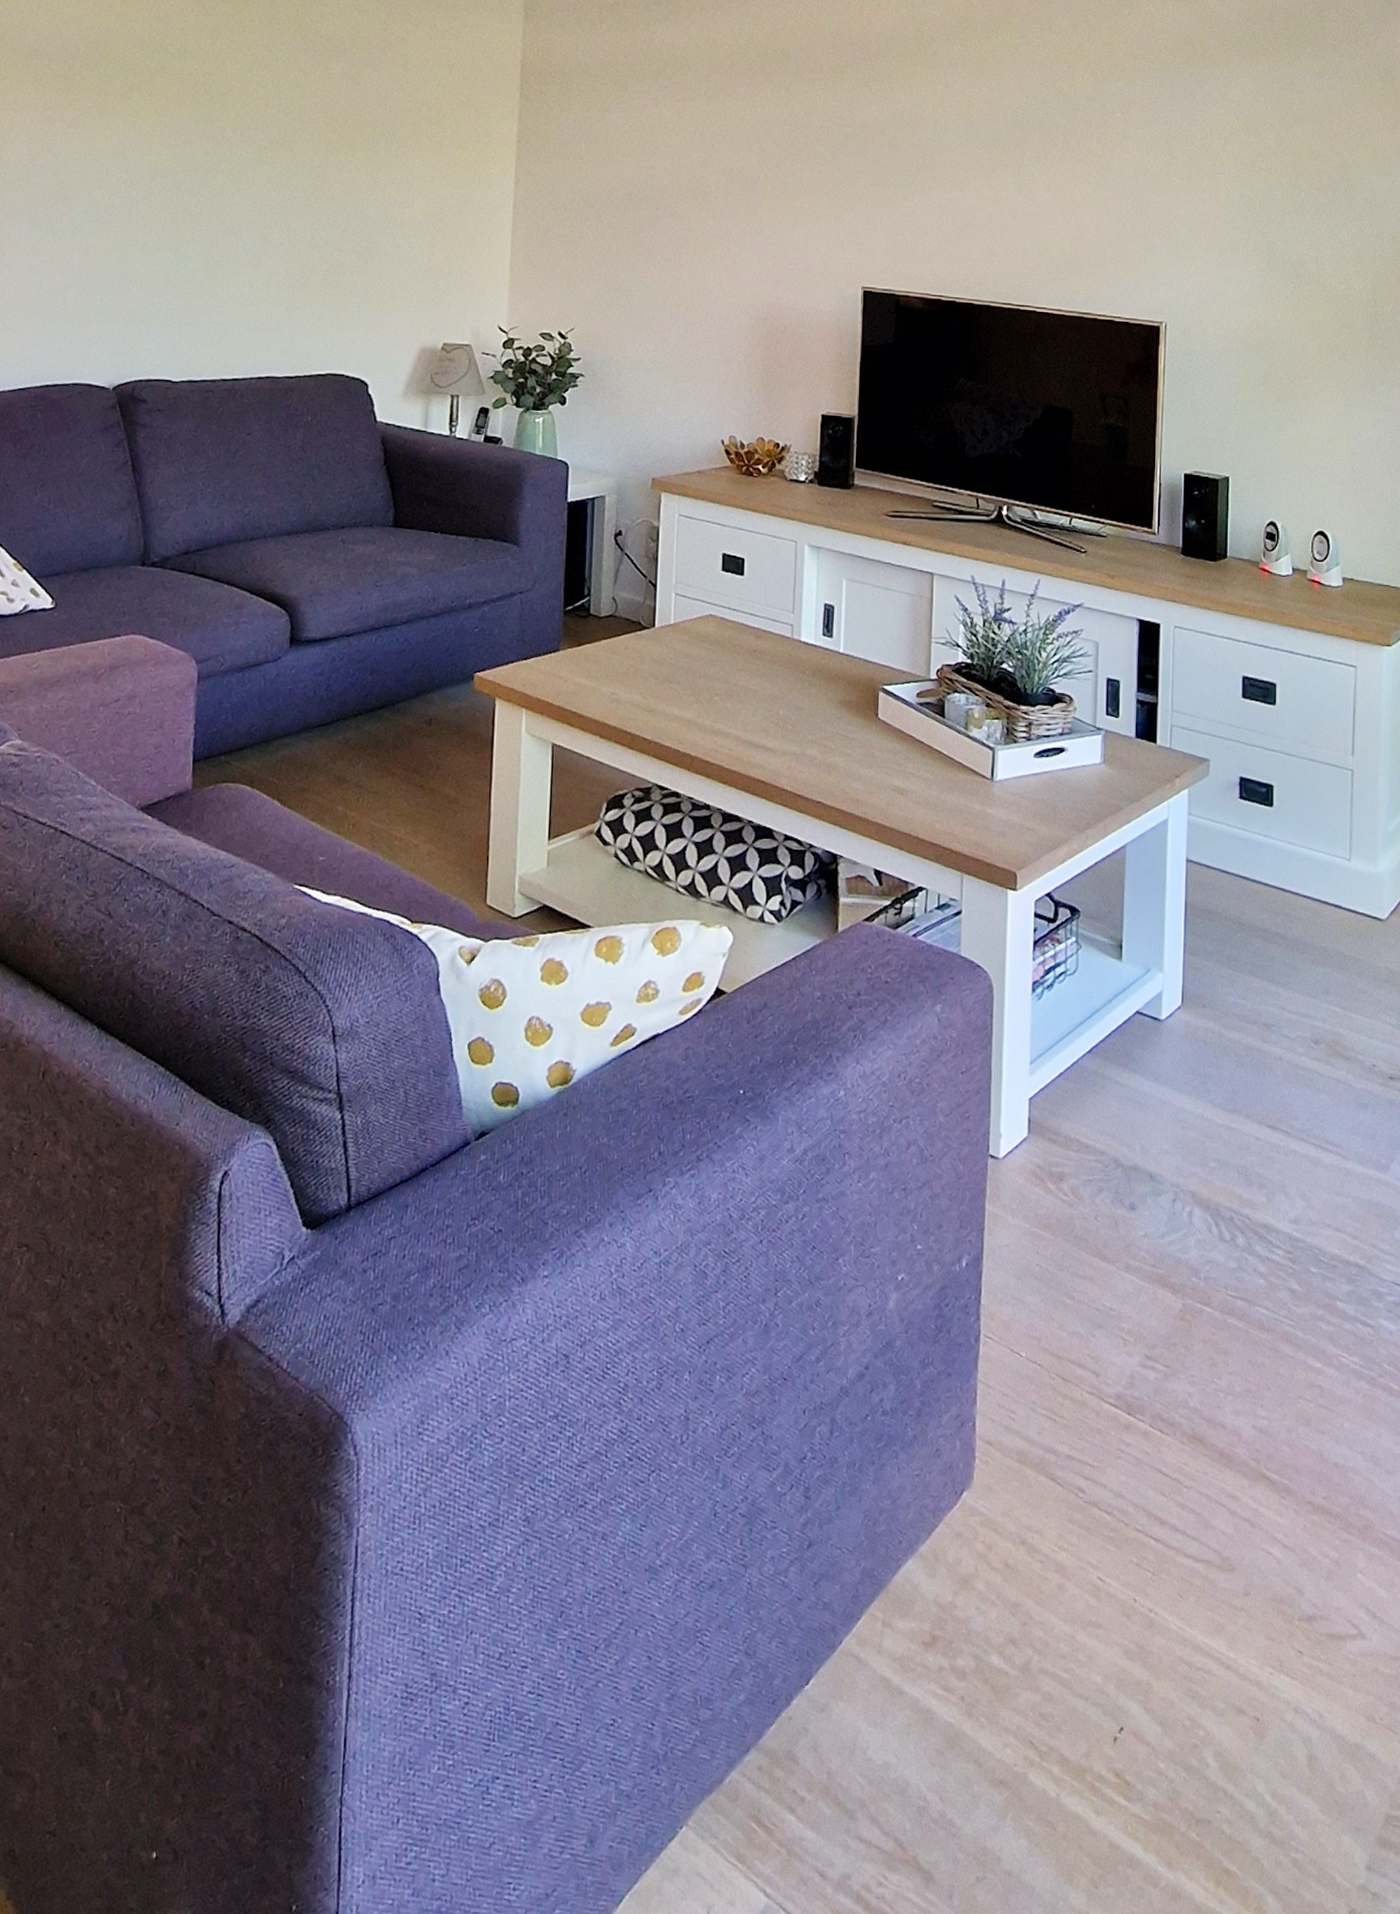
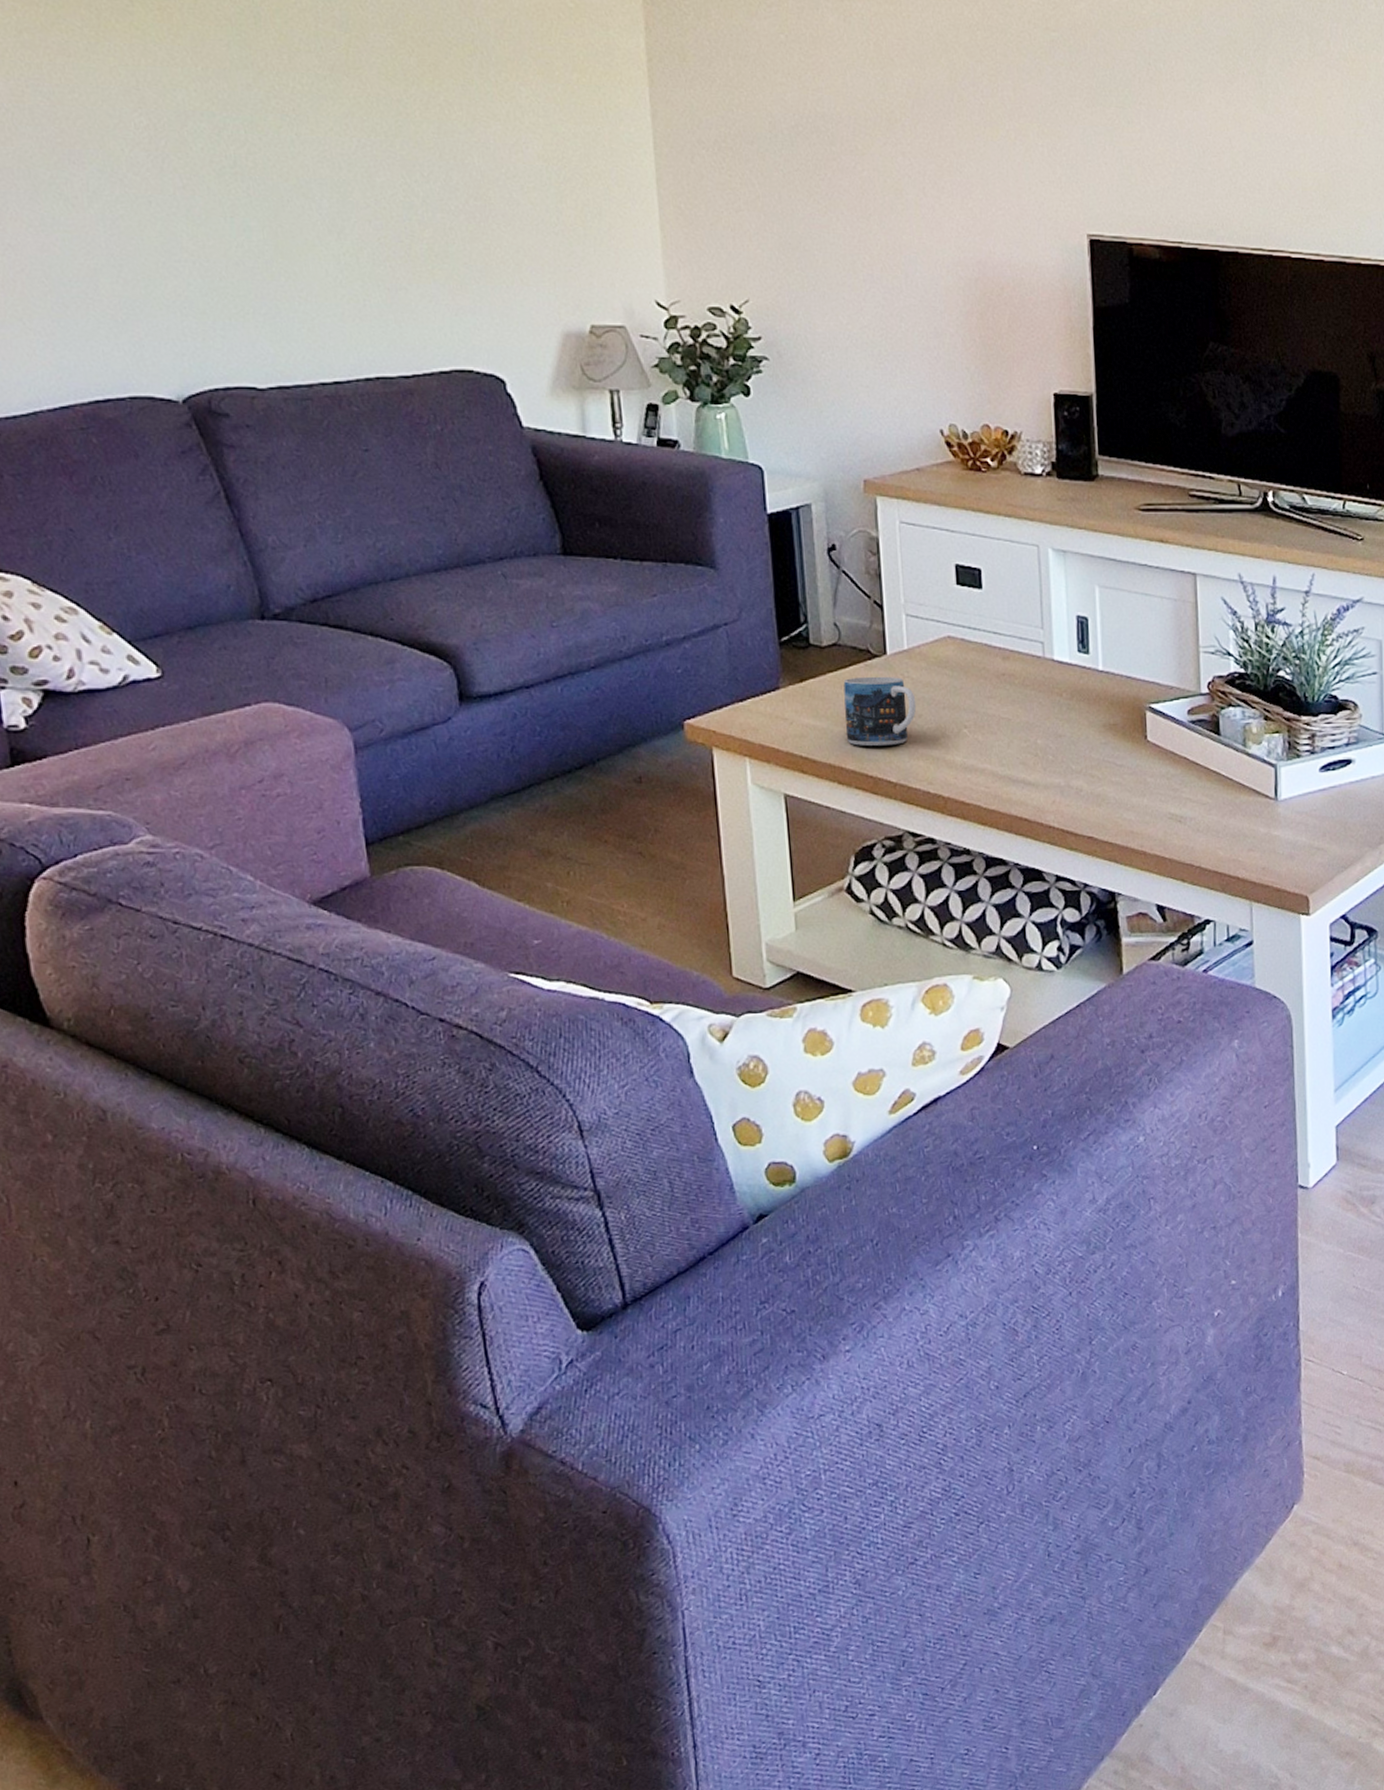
mug: none [613,645,676,707] -> present [843,676,917,746]

